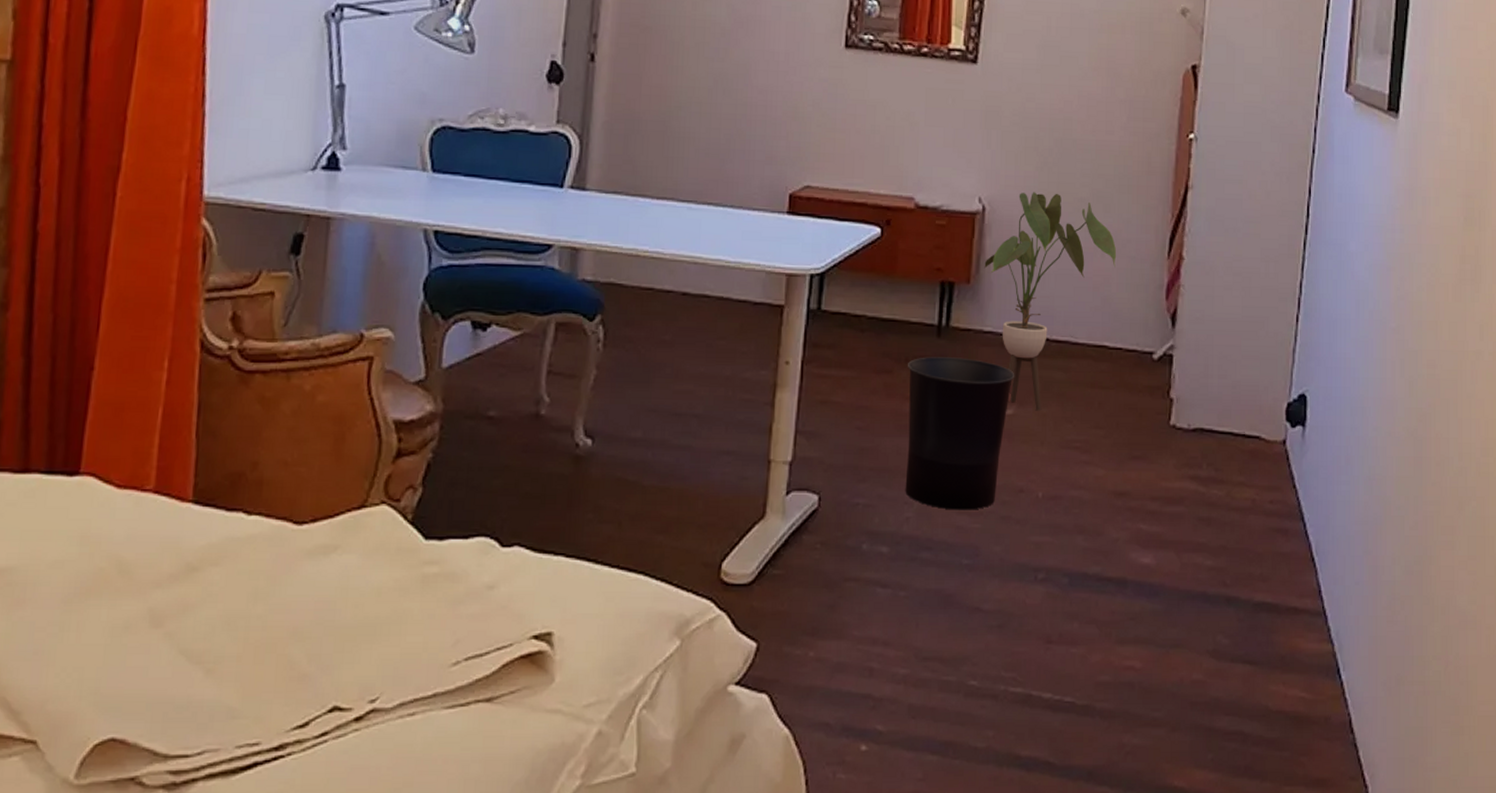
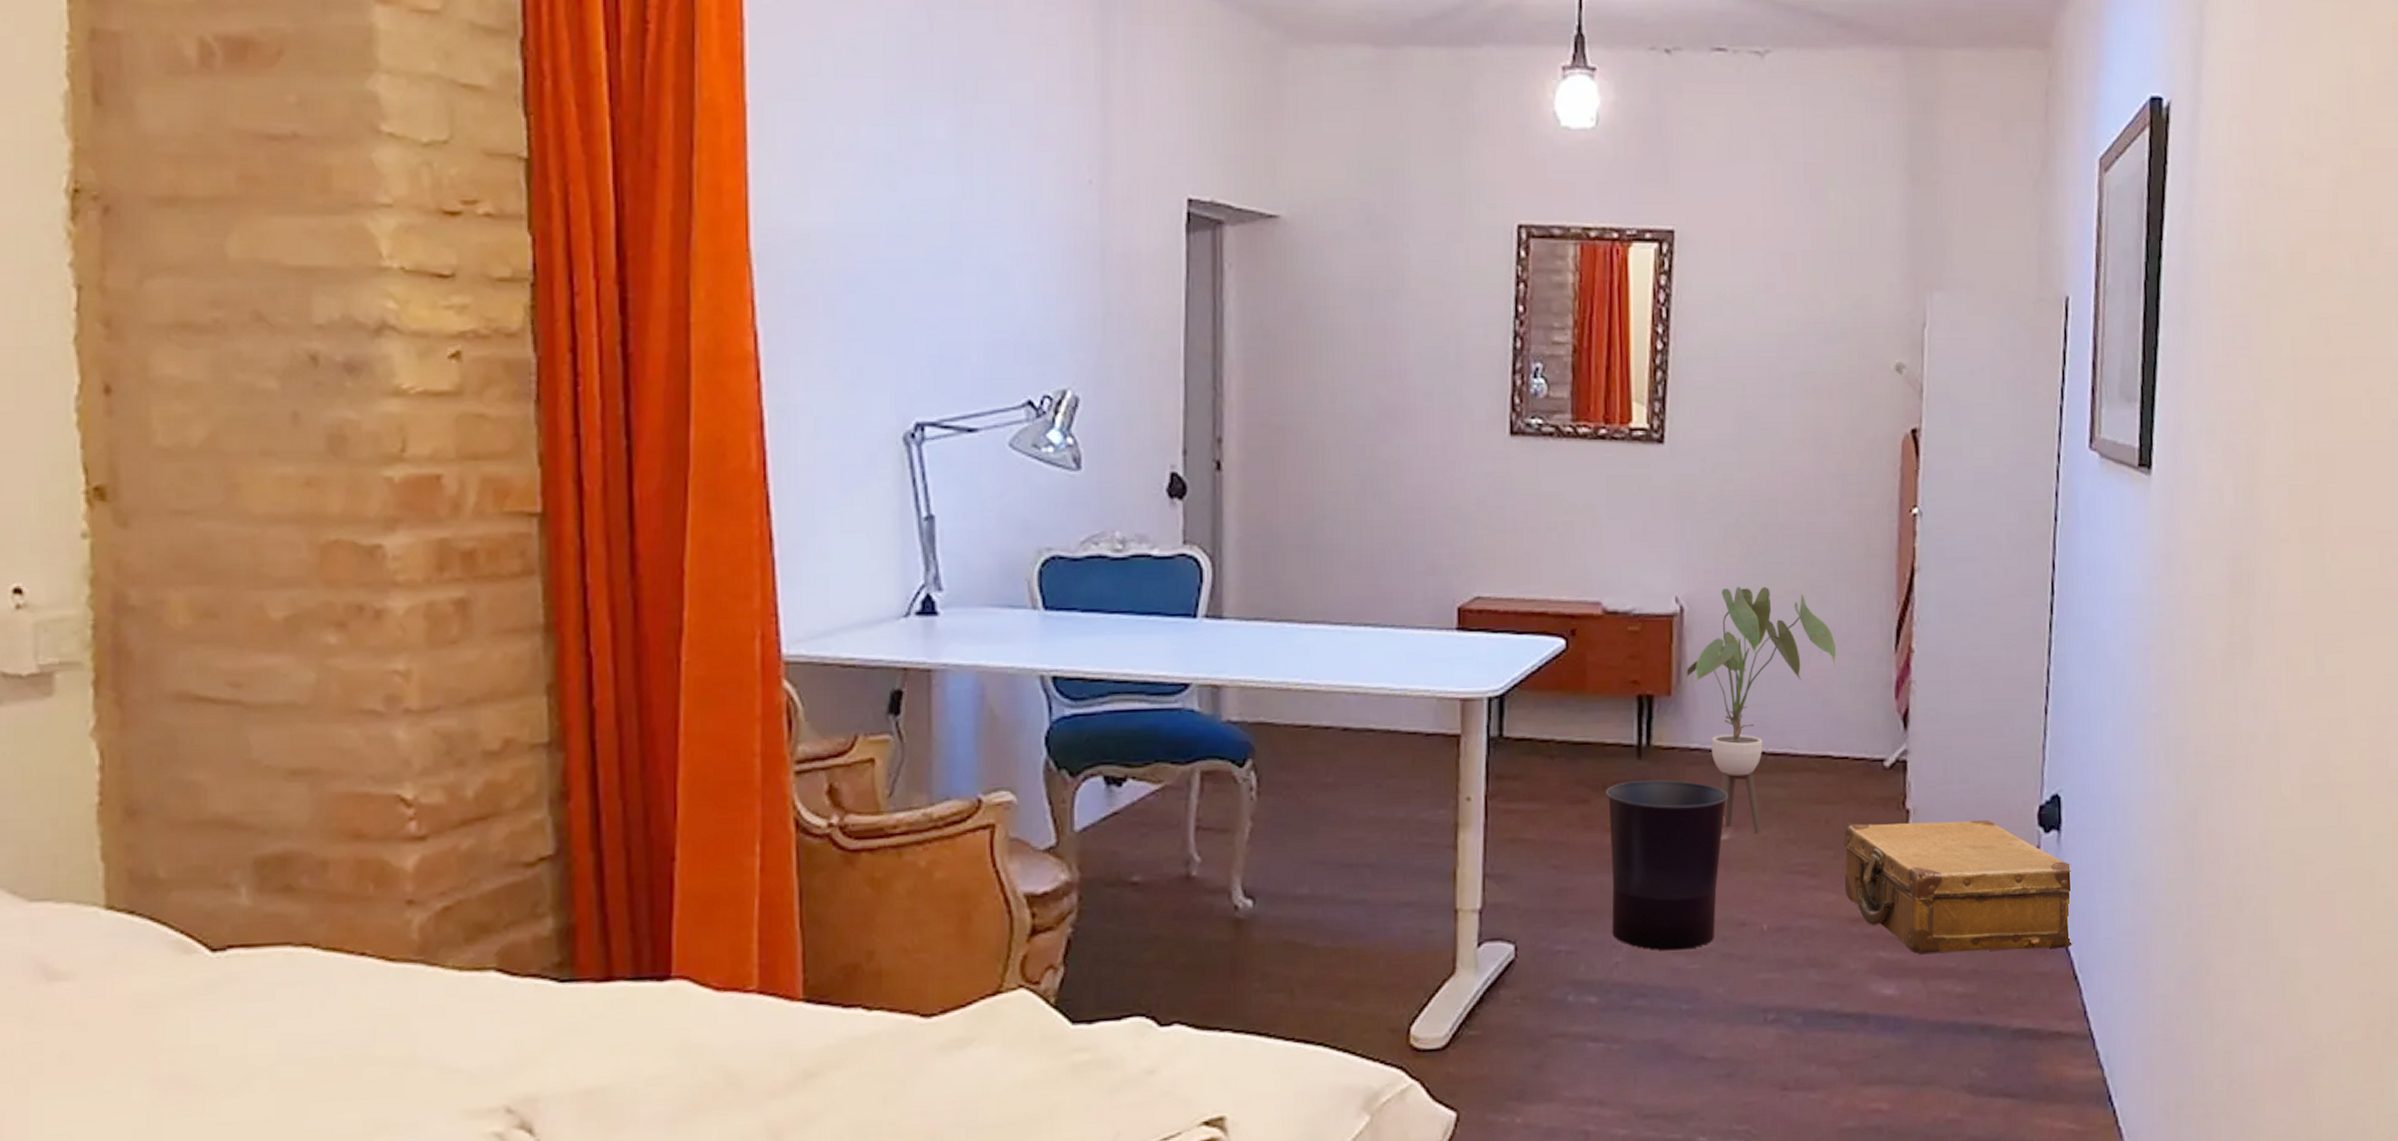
suitcase: none [1113,407,1314,532] -> present [1844,819,2074,955]

